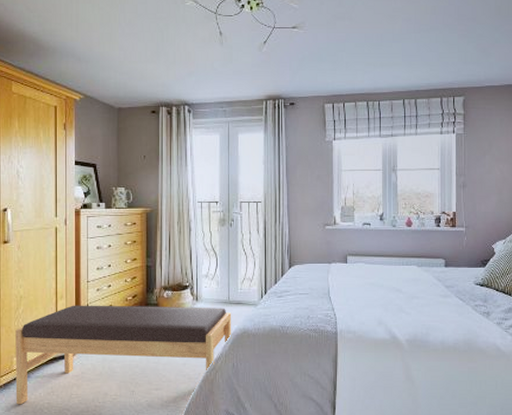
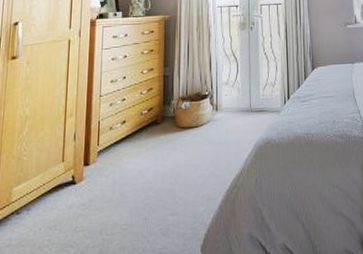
bench: present [15,305,232,405] -> none [11,117,254,245]

